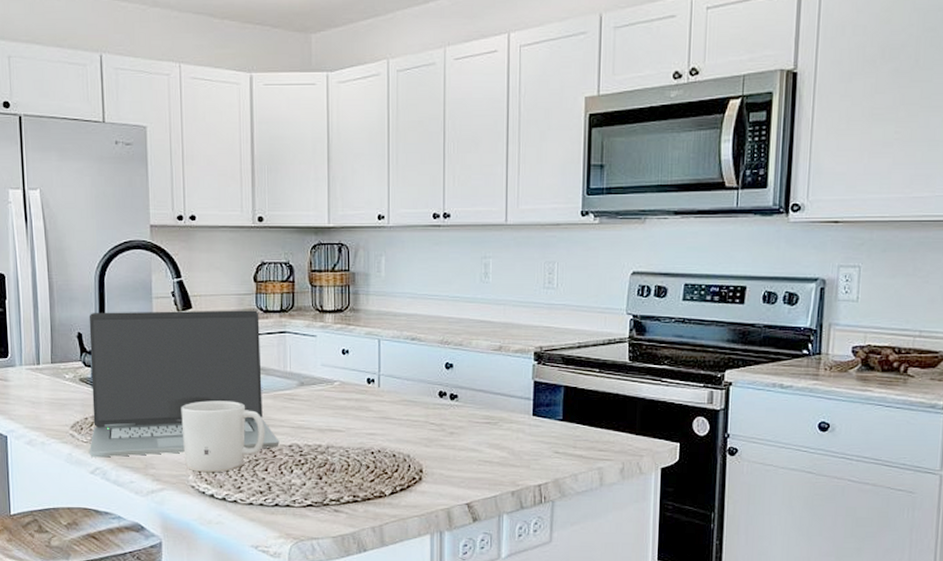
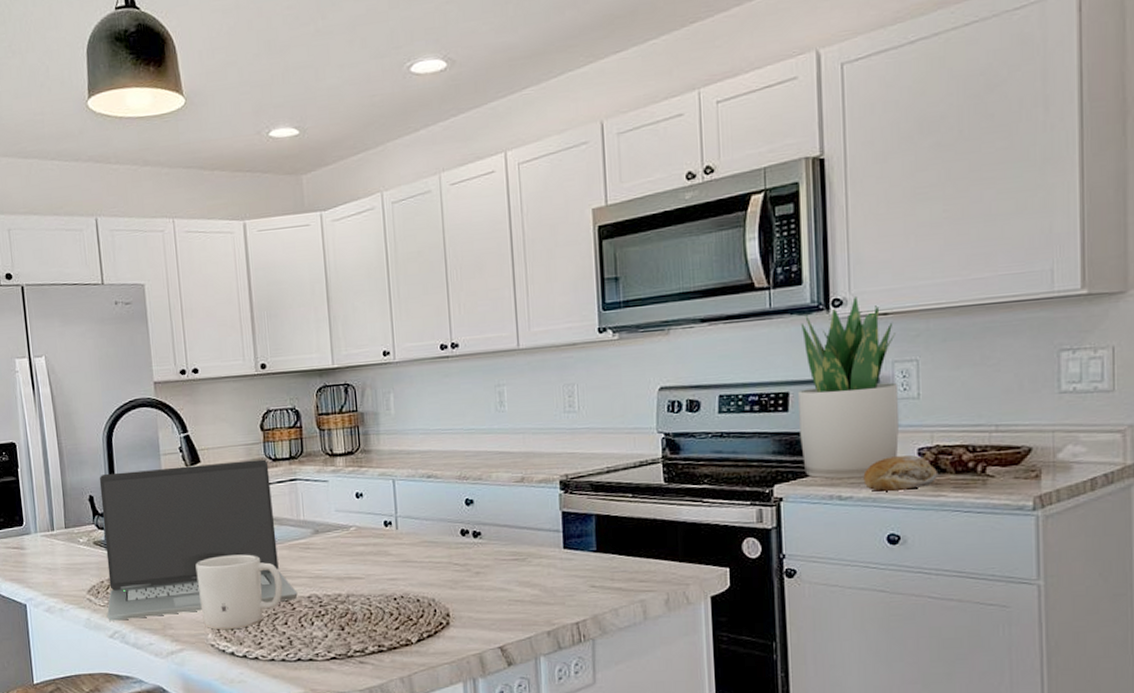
planter: none [752,204,843,369] -> present [798,297,899,480]
bread: none [803,352,868,384] -> present [863,455,939,492]

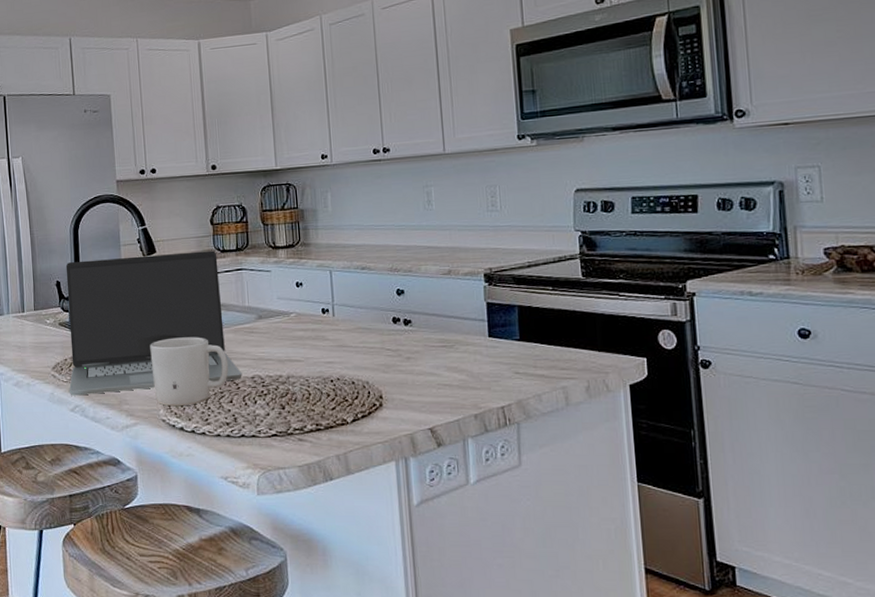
planter: present [798,297,899,480] -> none [706,108,805,276]
bread: present [863,455,939,492] -> none [772,254,845,289]

